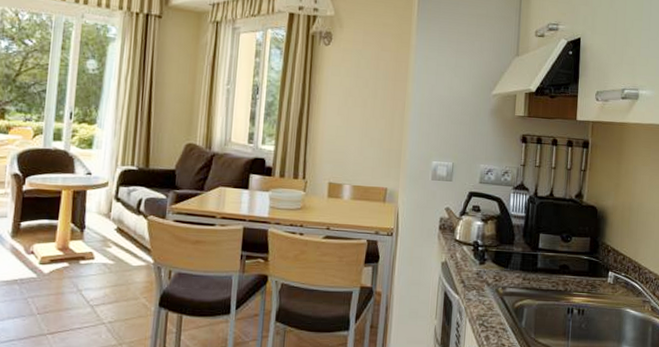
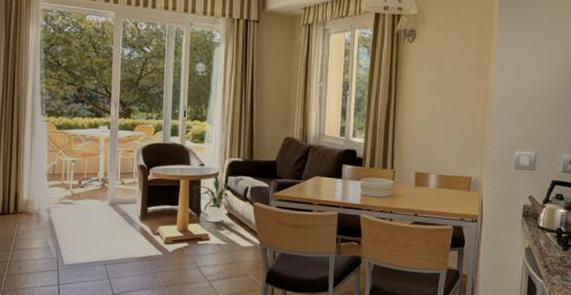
house plant: none [77,183,123,239] -> present [193,174,231,223]

